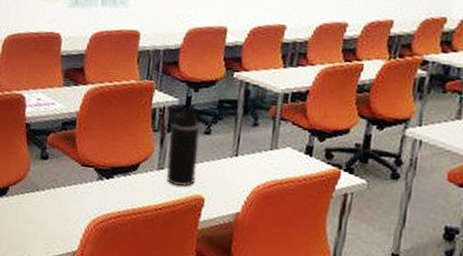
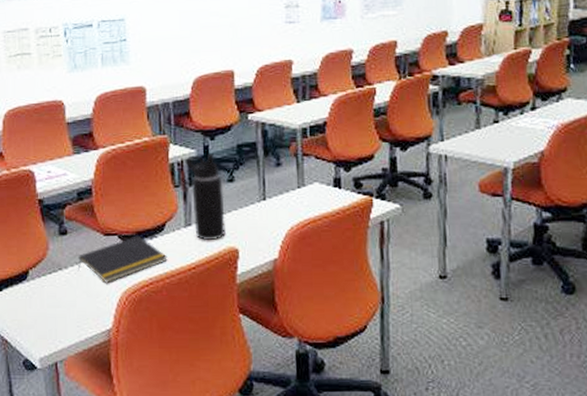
notepad: none [54,170,137,209] -> present [78,235,168,283]

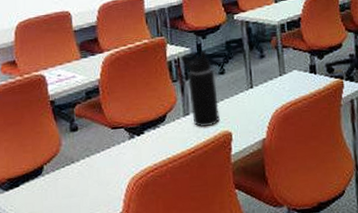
notepad: present [78,235,168,283] -> none [89,127,170,171]

